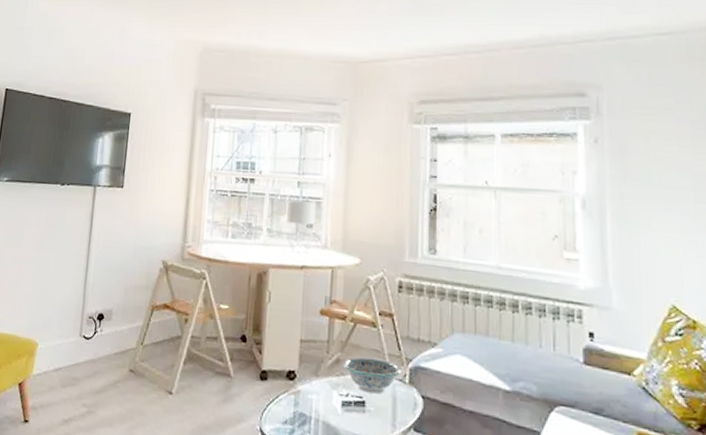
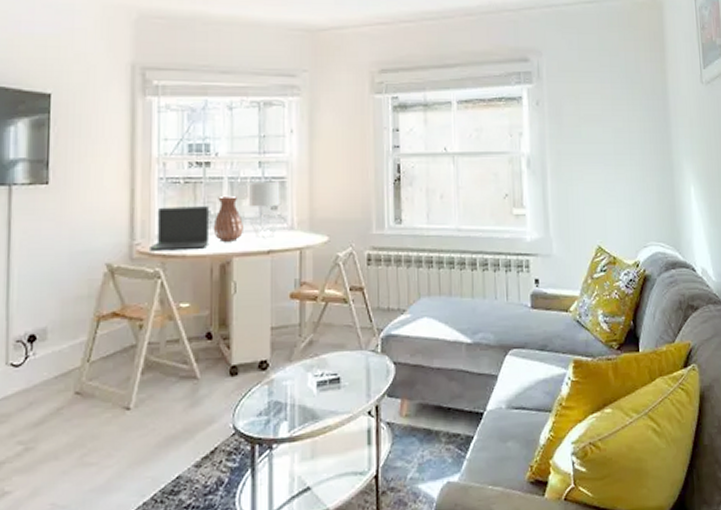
laptop: none [198,215,251,257] -> present [150,206,210,251]
vase: none [253,210,281,254] -> present [213,195,245,242]
decorative bowl: present [341,356,402,394] -> none [315,333,374,369]

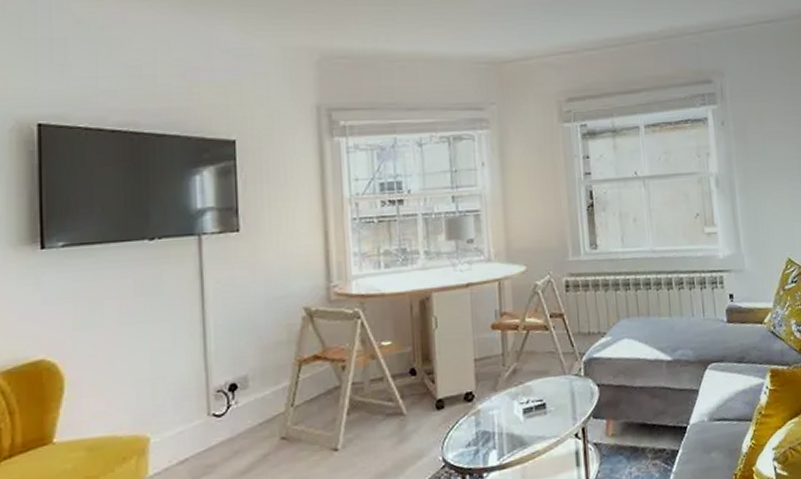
laptop: present [150,206,210,251] -> none [347,244,407,292]
vase: present [213,195,245,242] -> none [410,231,442,278]

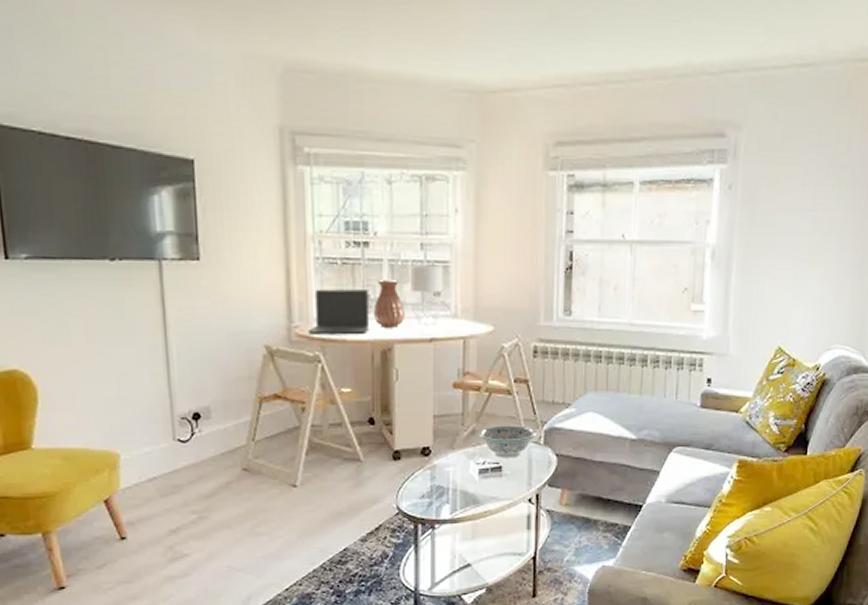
laptop: none [347,244,407,292] -> present [309,289,370,335]
vase: none [410,231,442,278] -> present [373,278,406,328]
decorative bowl: none [518,358,577,395] -> present [477,424,537,458]

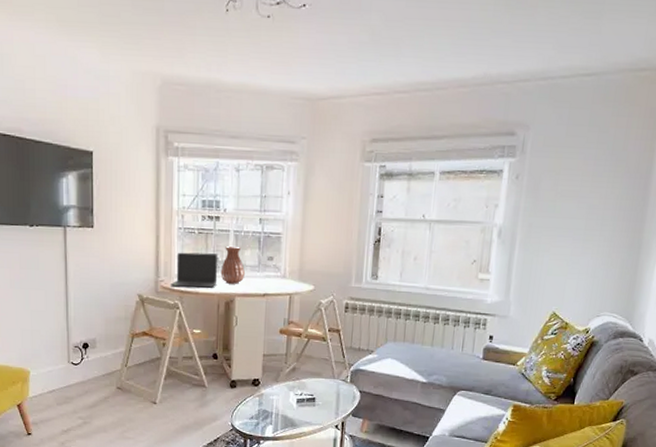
table lamp: present [409,264,443,325] -> none [249,235,277,283]
decorative bowl: present [477,424,537,458] -> none [297,364,345,392]

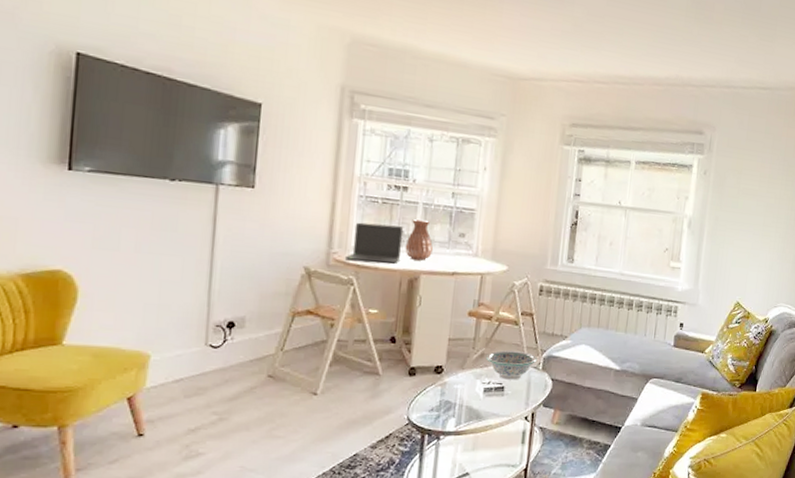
decorative bowl: none [297,364,345,392] -> present [485,350,537,380]

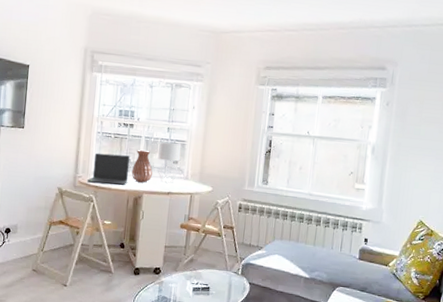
table lamp: none [438,209,470,261] -> present [157,141,182,183]
decorative bowl: present [485,350,537,380] -> none [194,257,237,282]

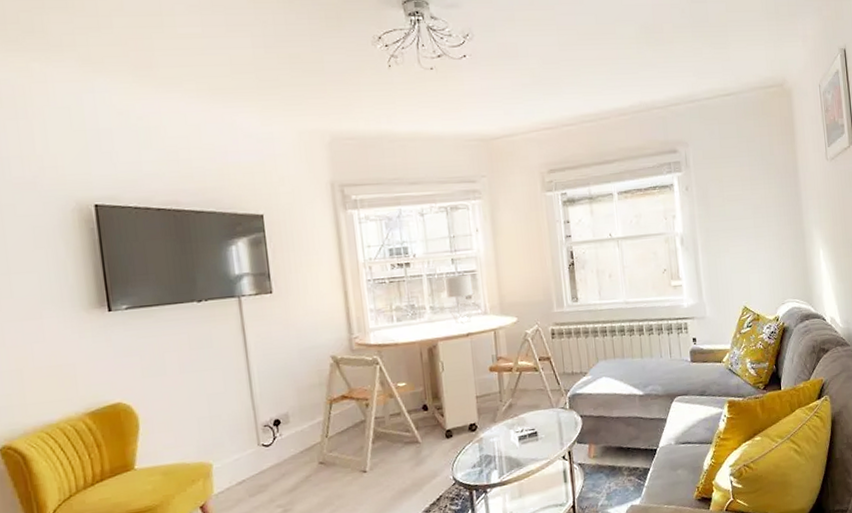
laptop: present [87,152,130,185] -> none [366,301,417,342]
vase: present [131,149,153,183] -> none [418,289,445,330]

